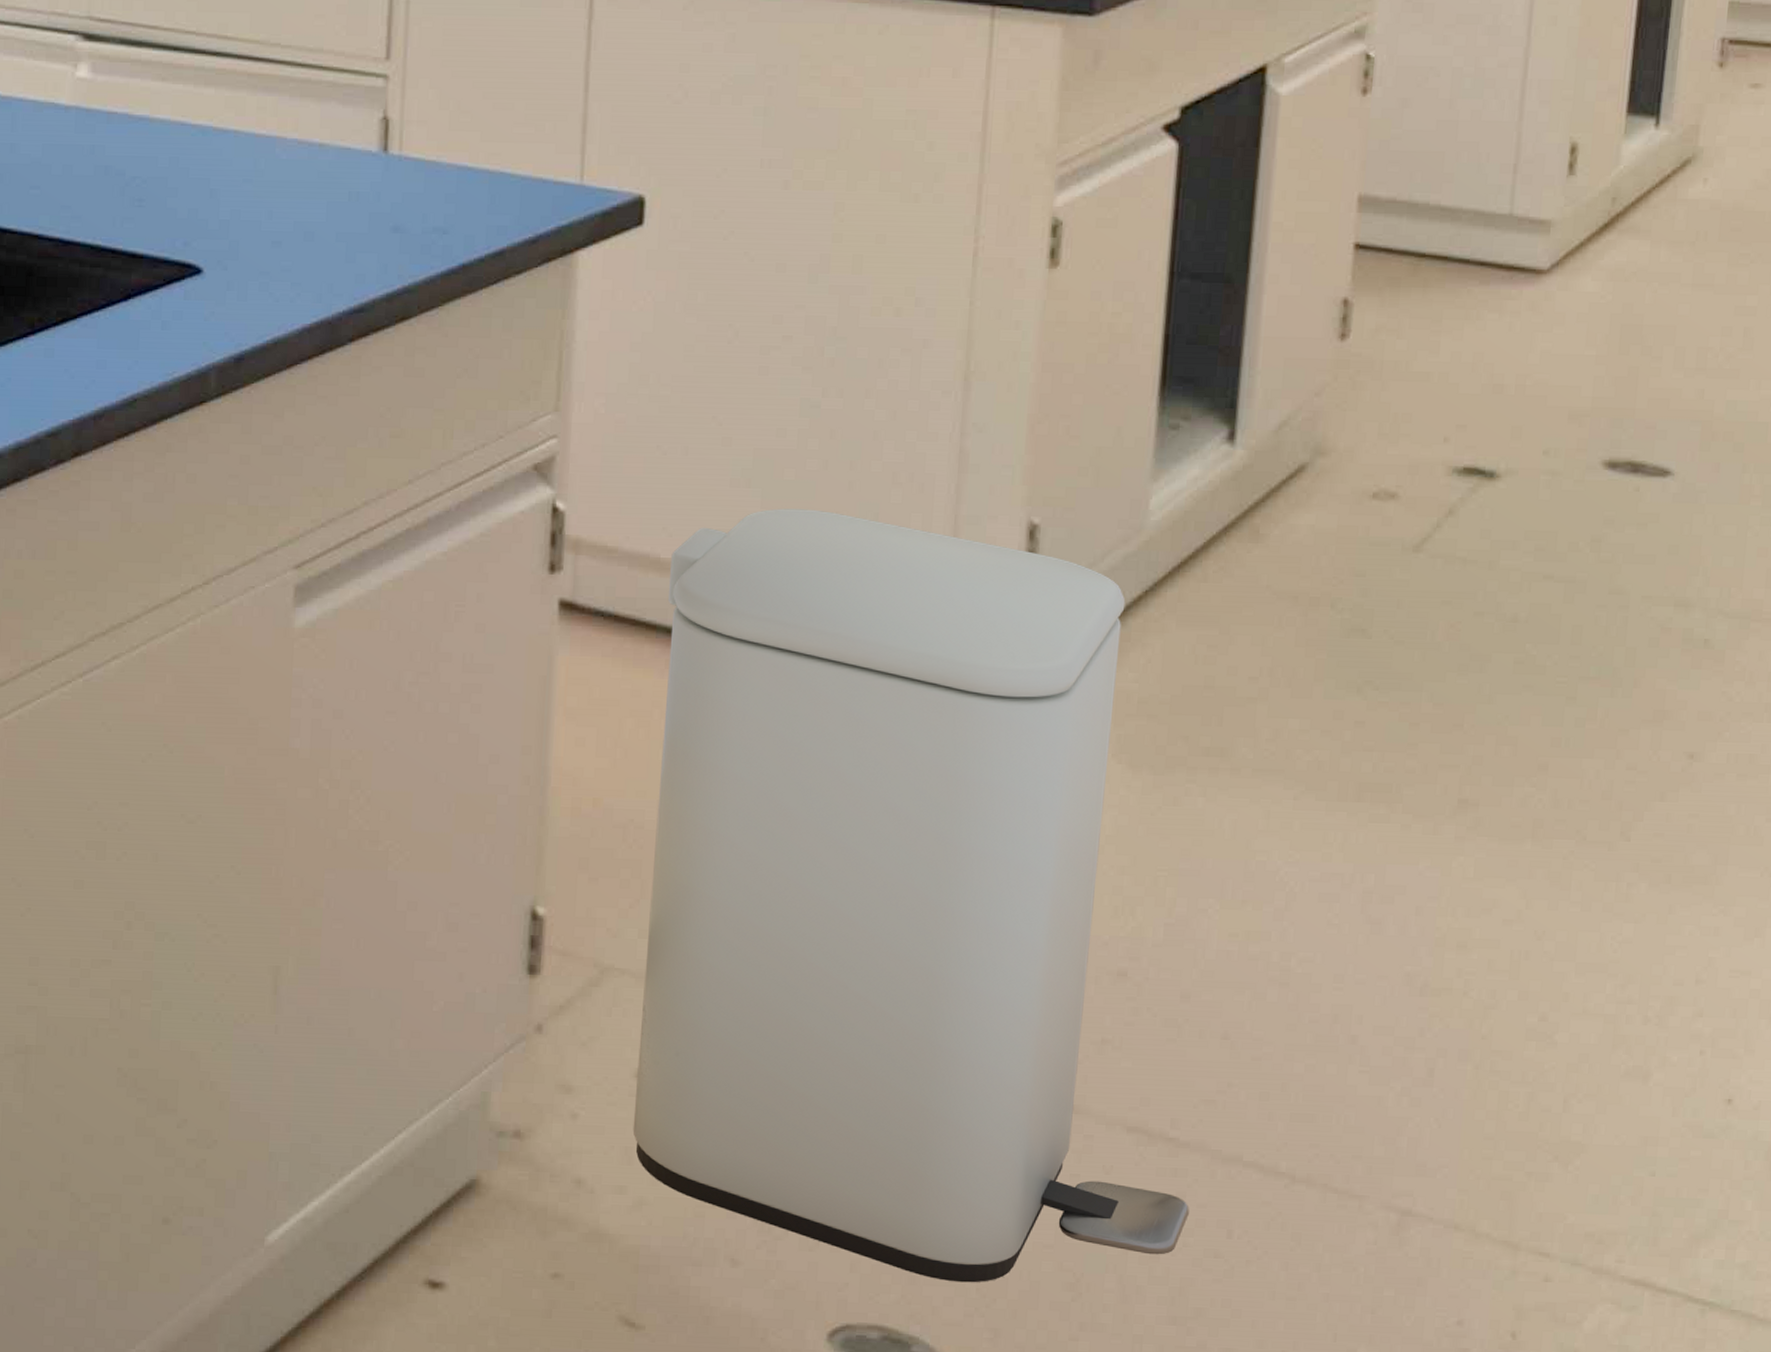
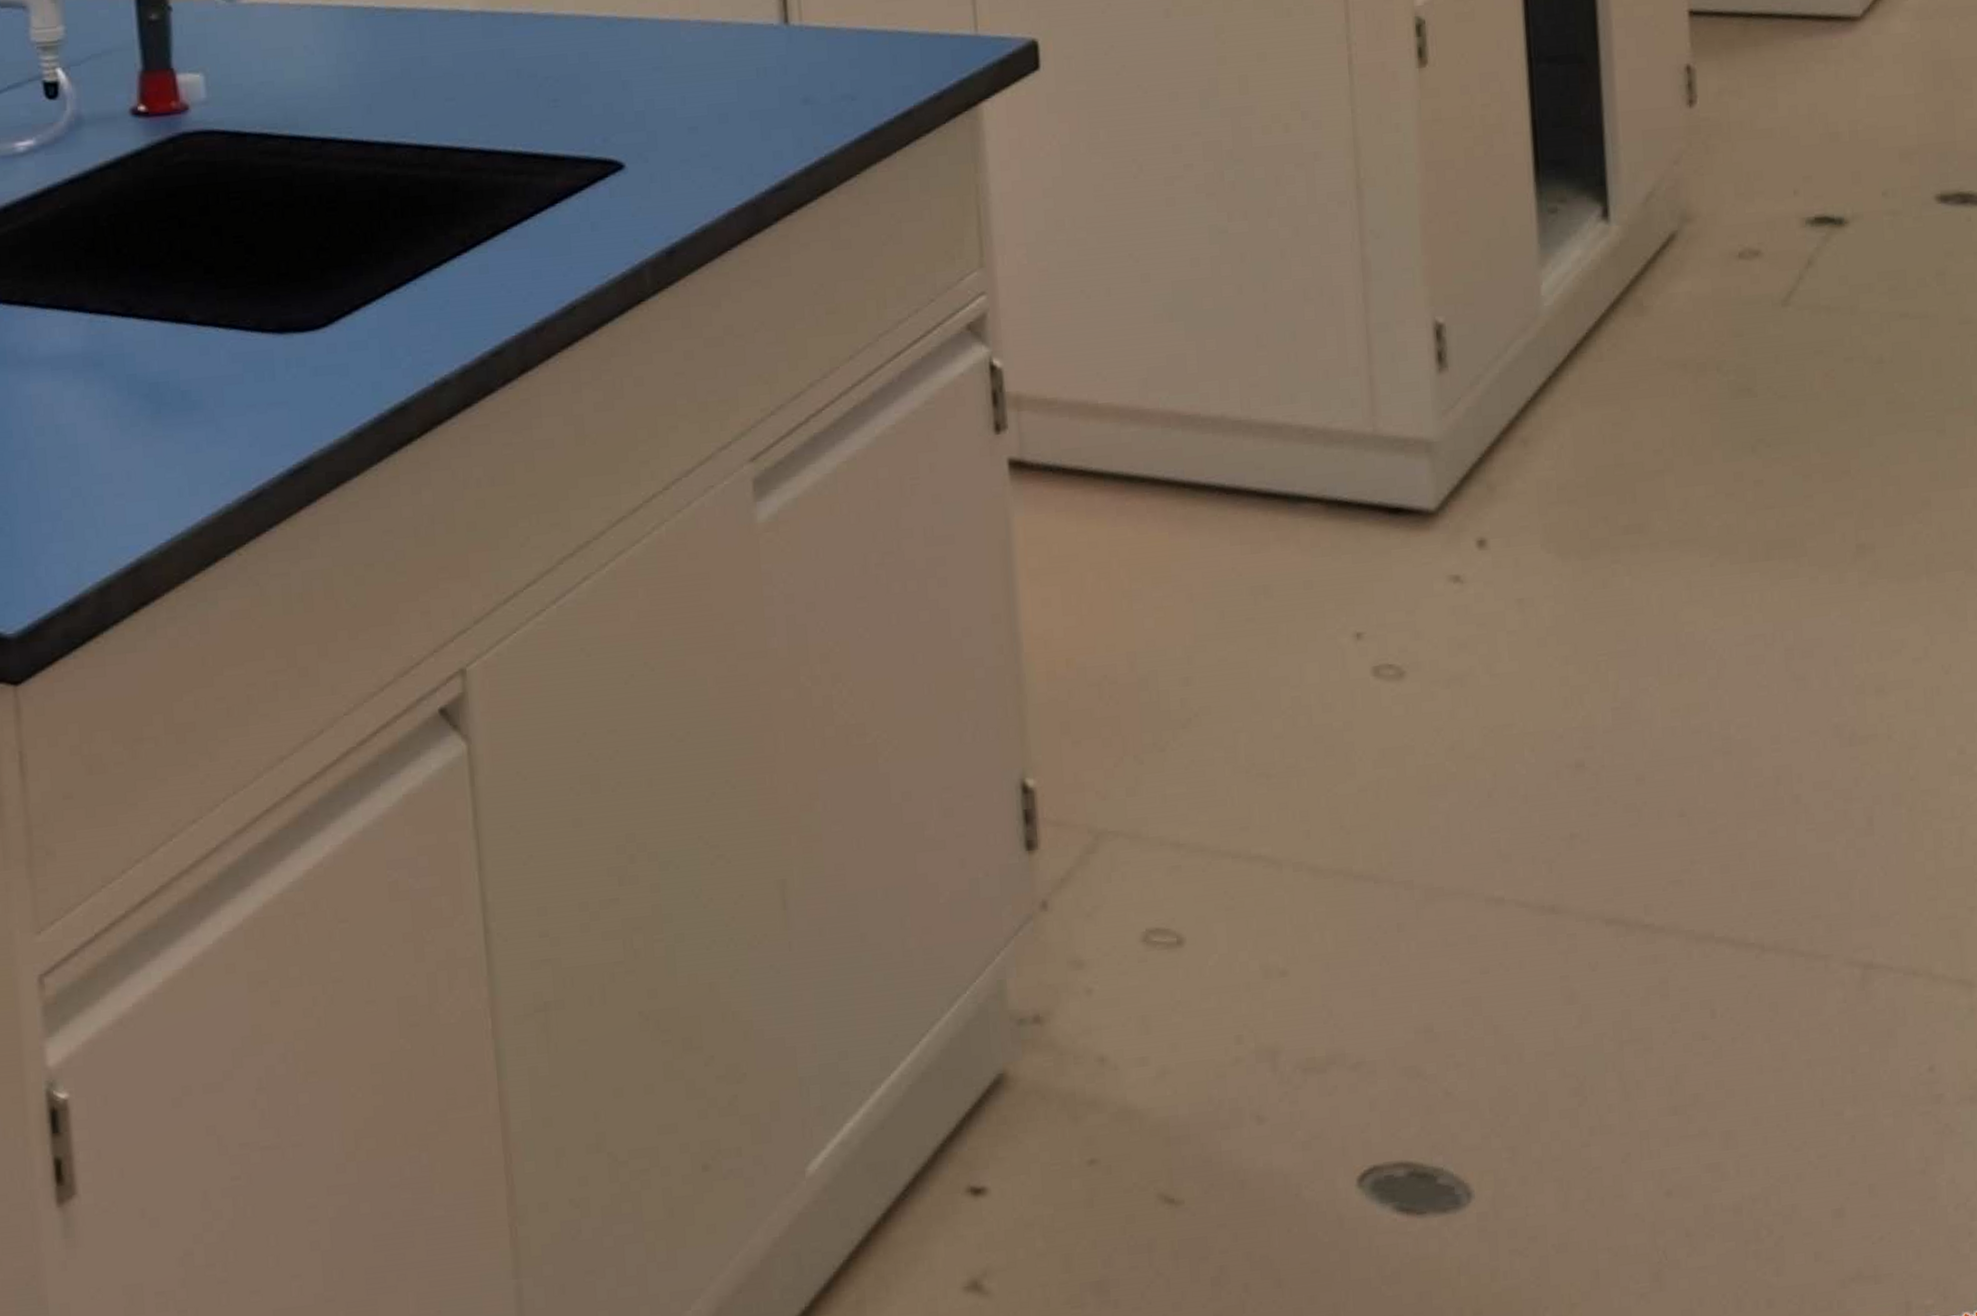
pedal bin: present [632,508,1189,1283] -> none [1108,335,1674,1105]

